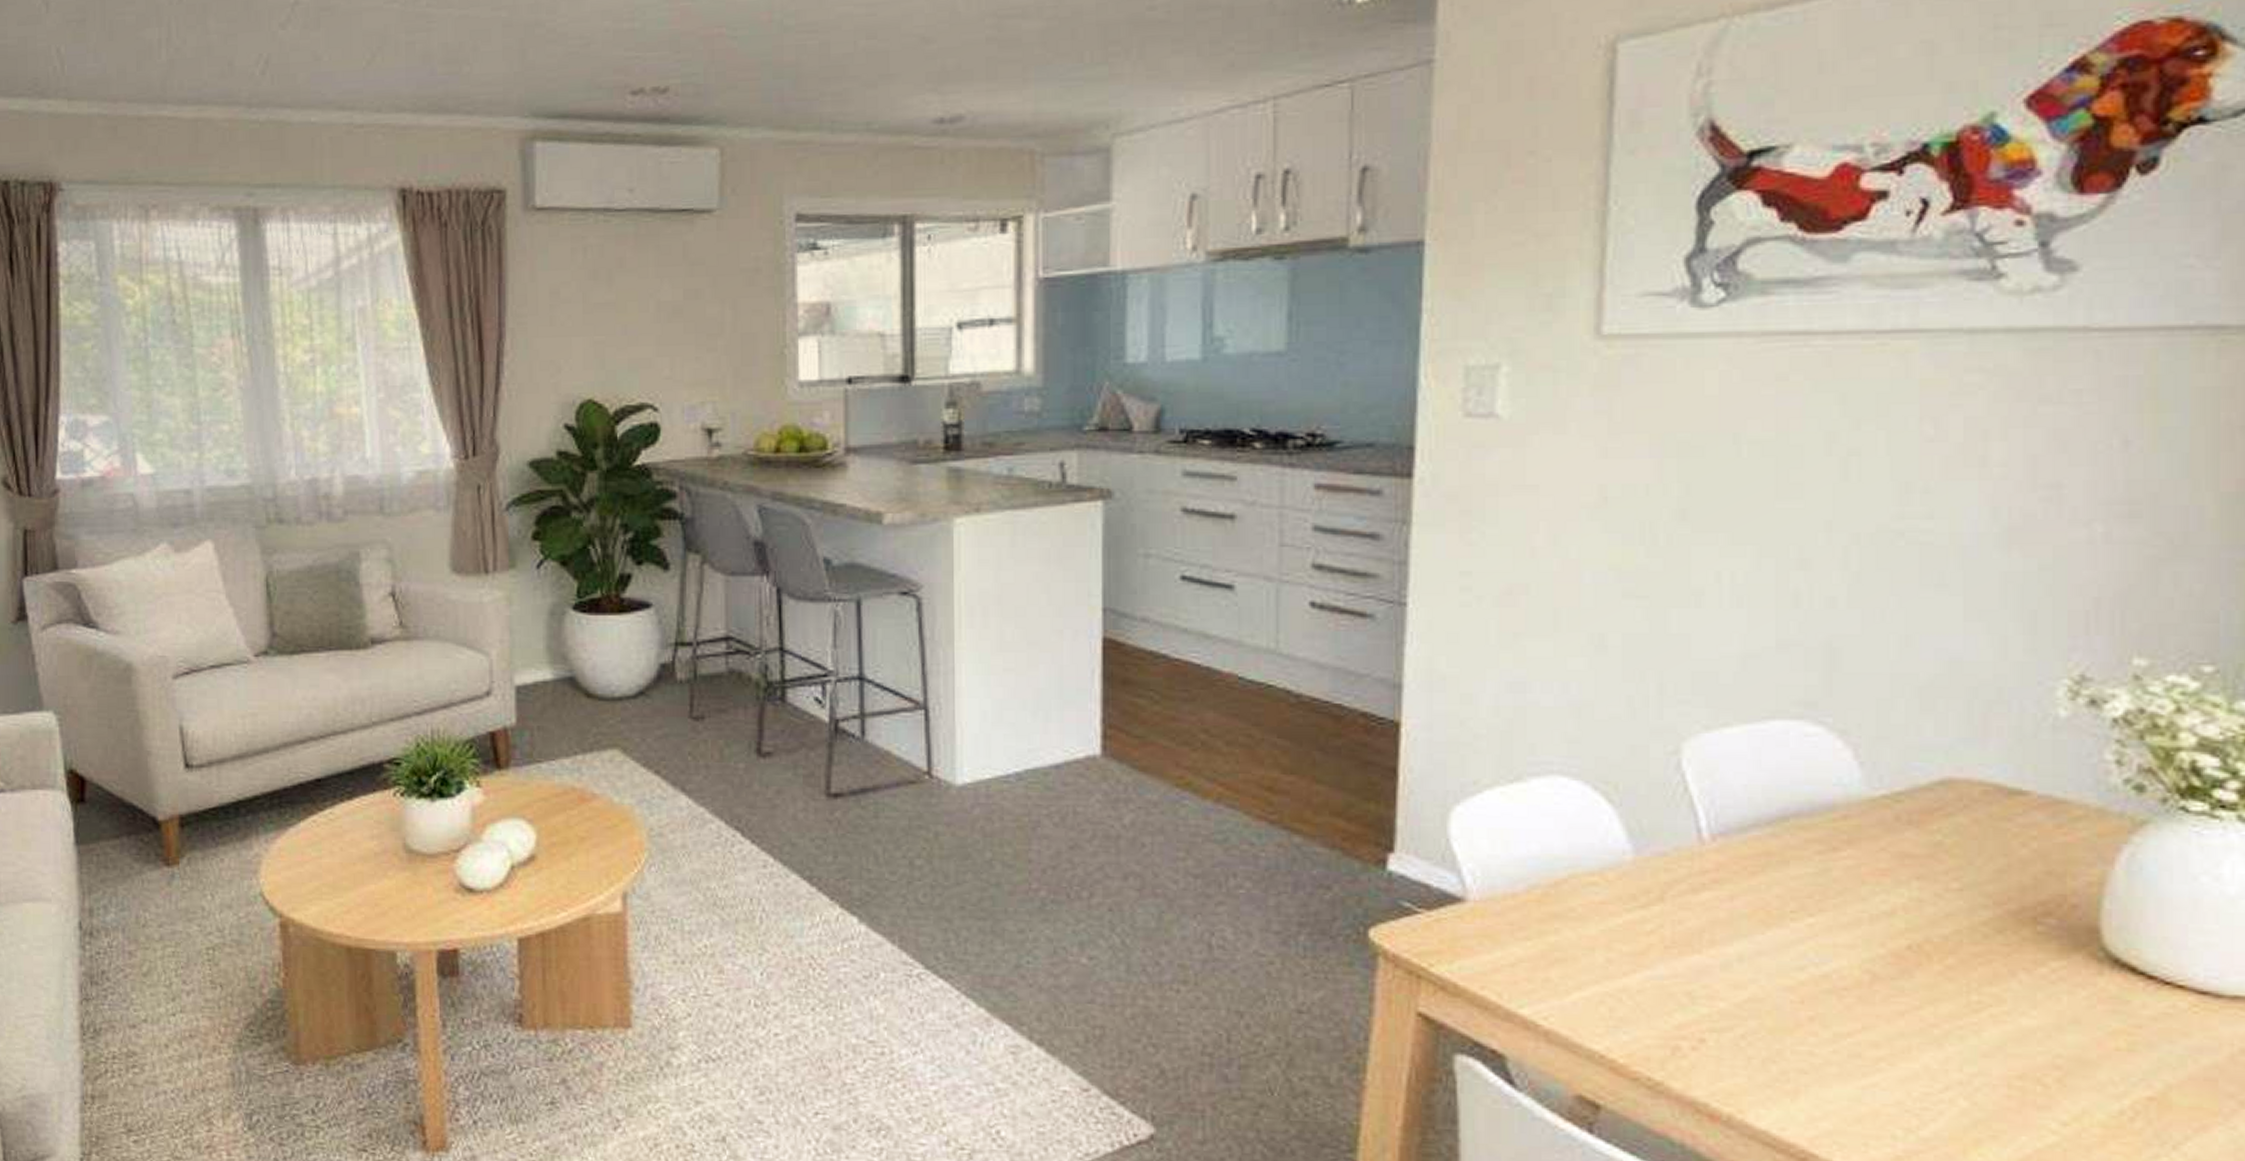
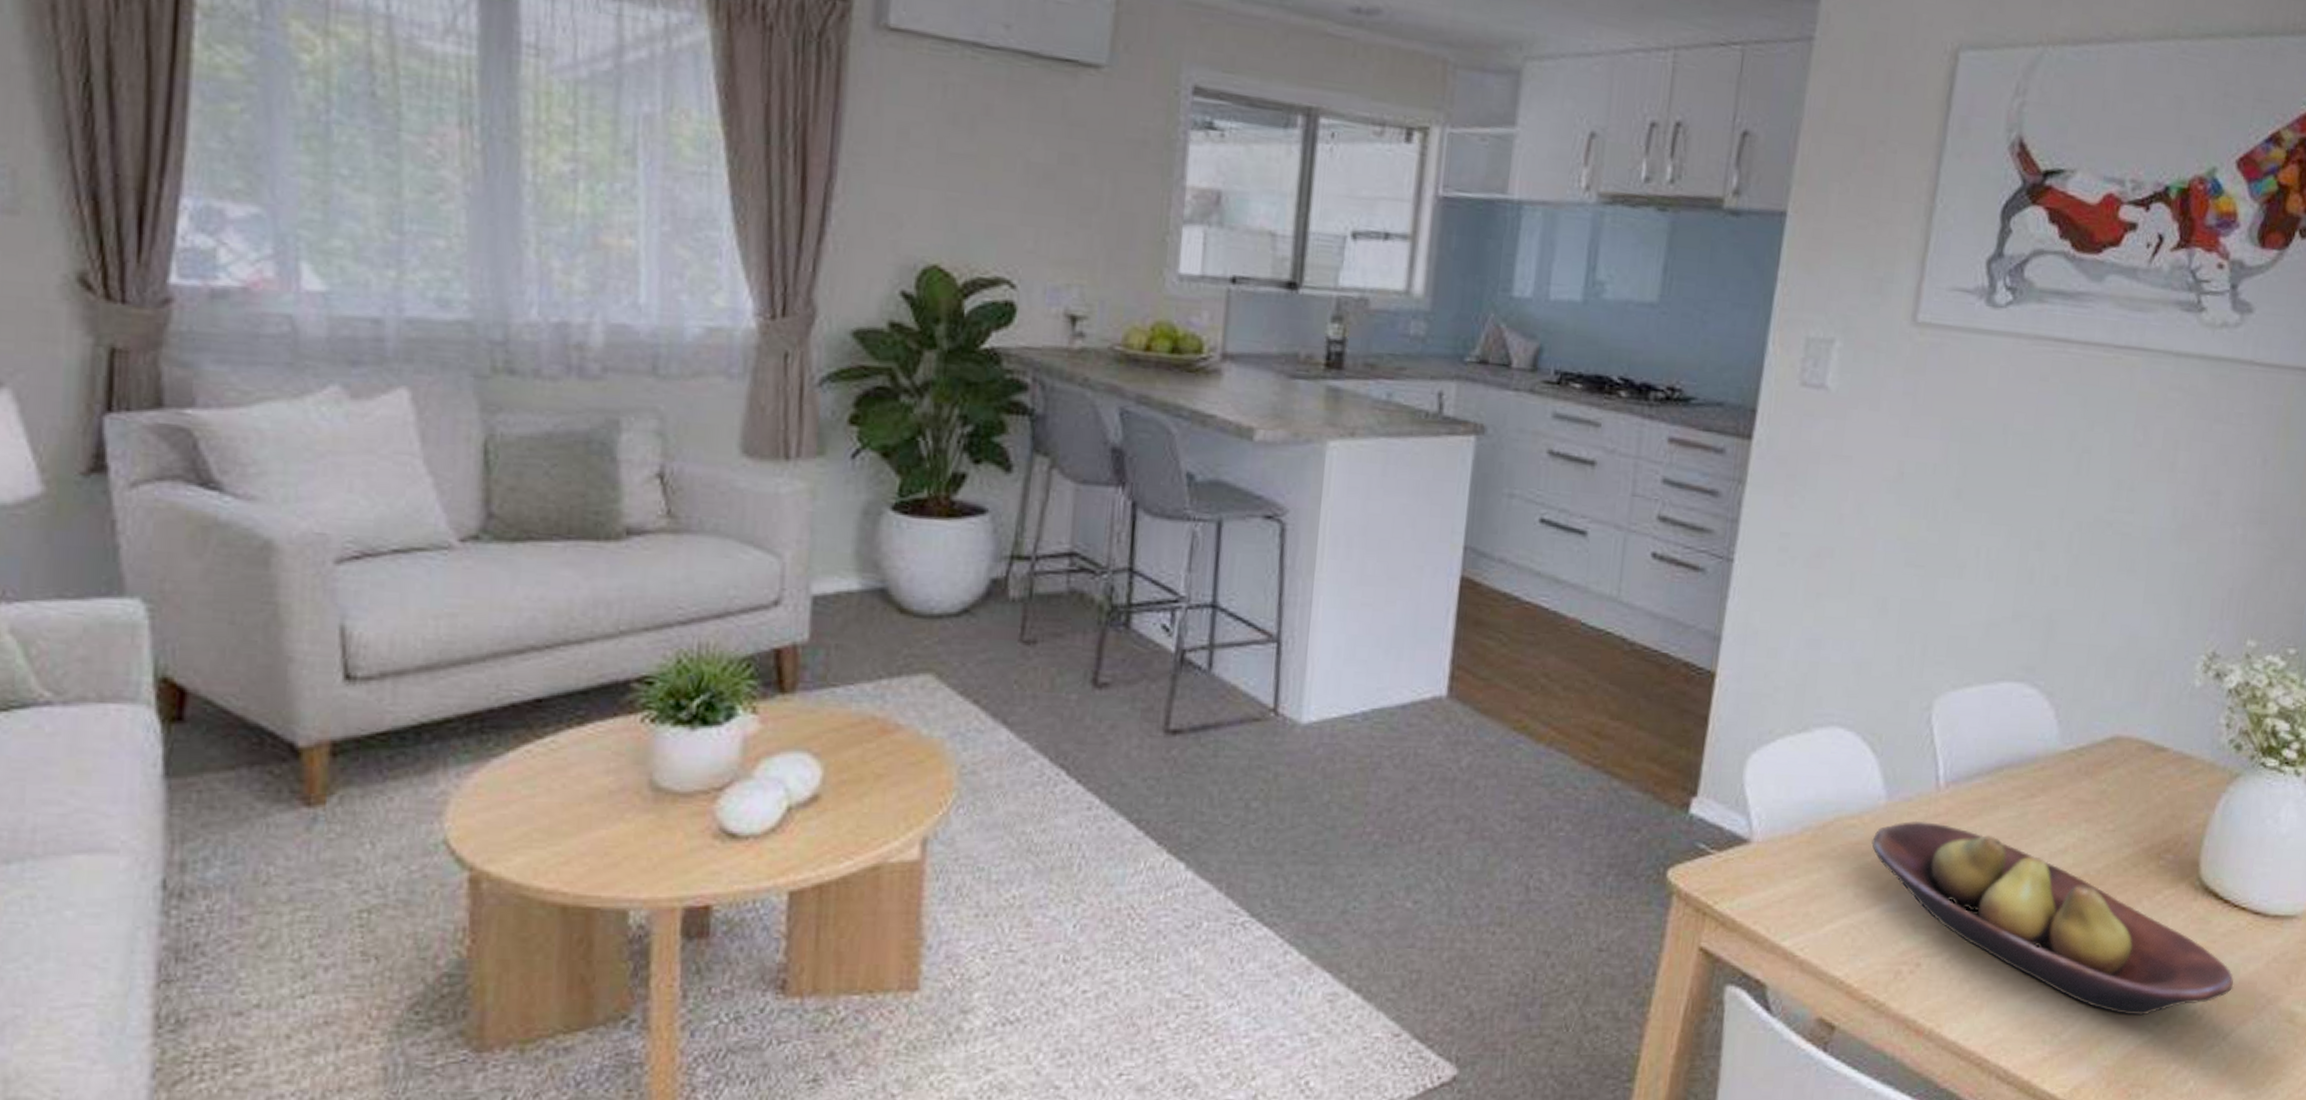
fruit bowl: none [1621,878,2180,1114] -> present [1871,820,2234,1016]

